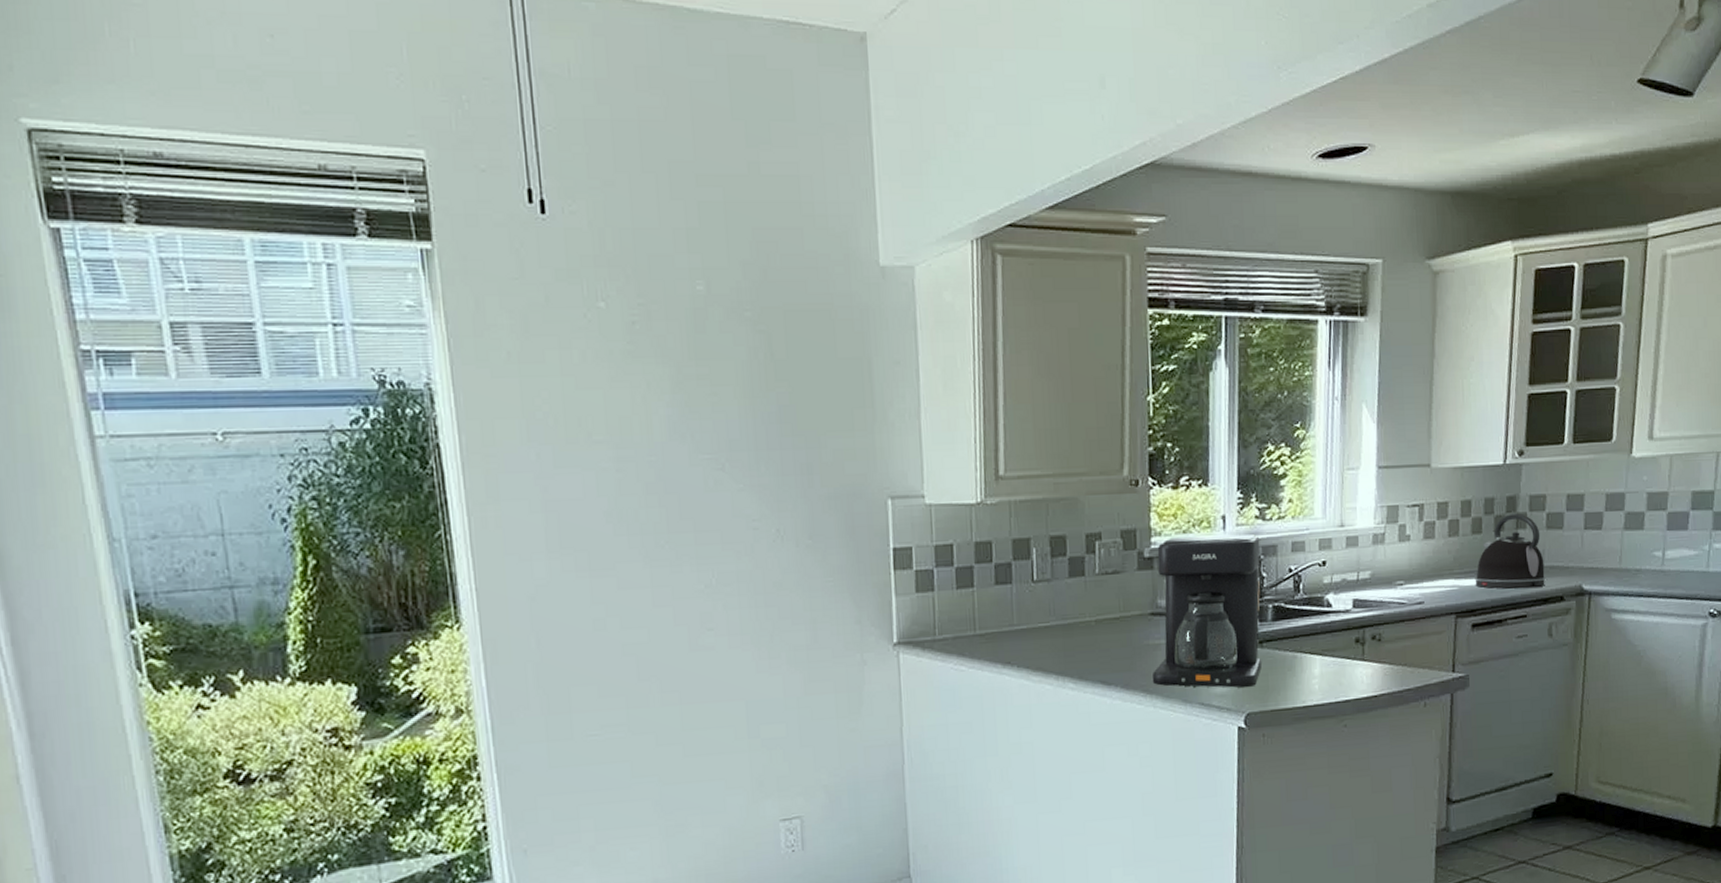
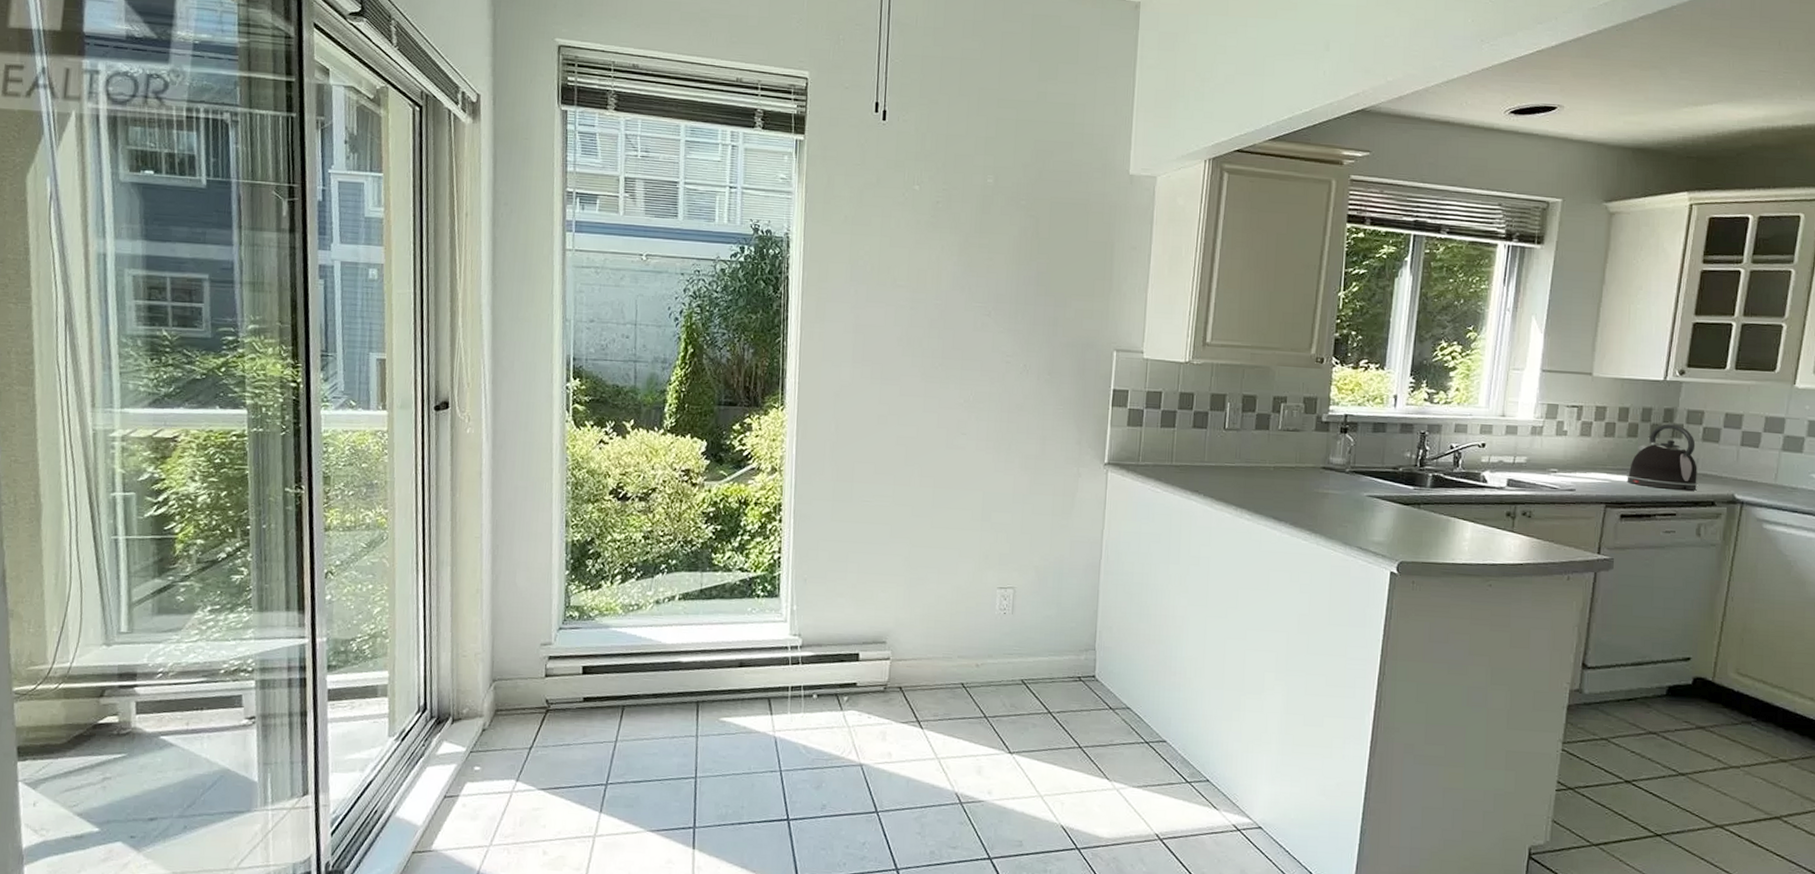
coffee maker: present [1151,534,1262,689] -> none [1317,408,1426,541]

